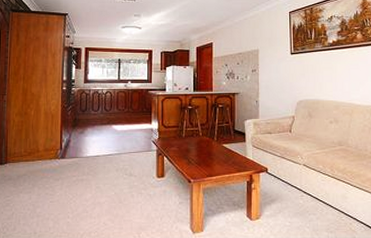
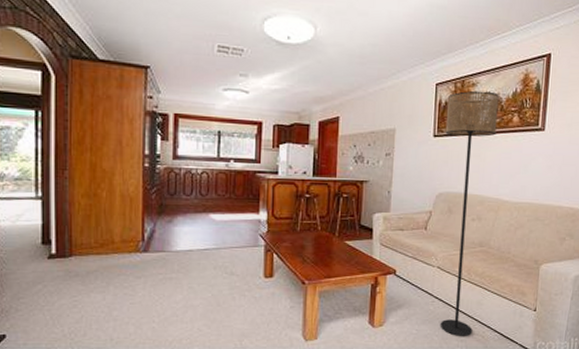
floor lamp: none [299,15,344,229] -> present [440,90,499,337]

